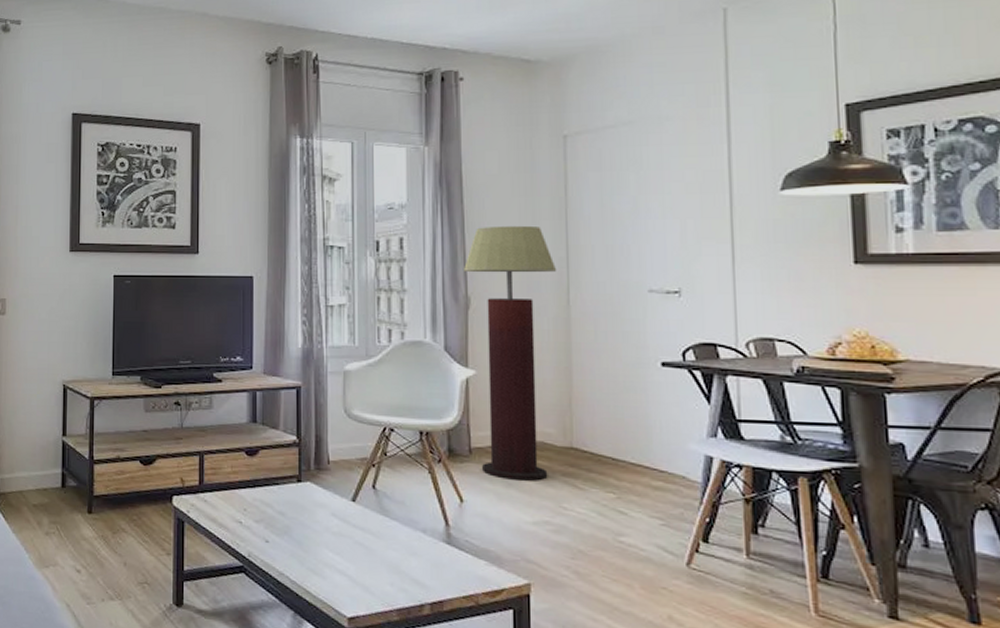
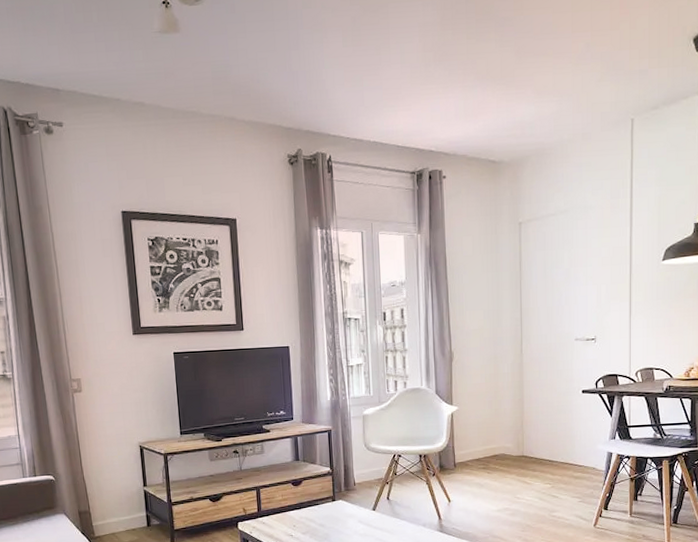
floor lamp: present [464,225,557,481] -> none [449,294,514,483]

